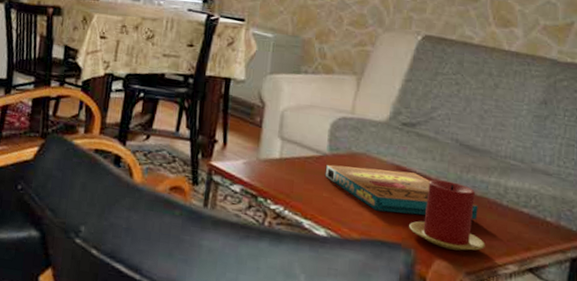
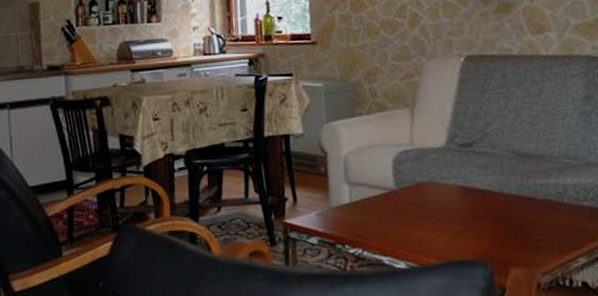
pizza box: present [325,164,478,220] -> none [394,190,544,234]
candle: present [409,179,485,251] -> none [482,191,555,256]

